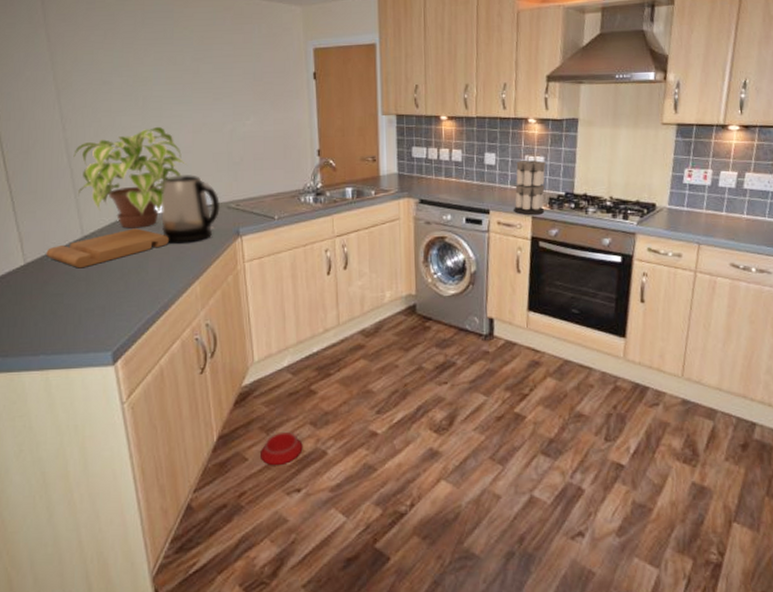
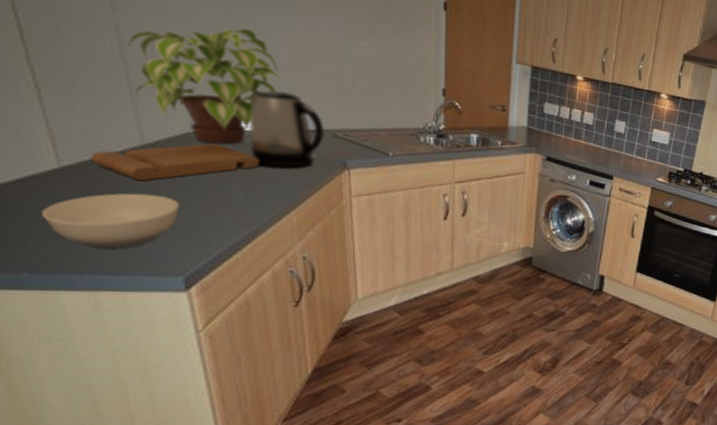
bowl: none [11,279,109,331] -> present [40,193,180,249]
pet bowl: present [261,431,303,466] -> none [360,367,406,398]
spice rack: present [514,154,546,216] -> none [636,128,671,187]

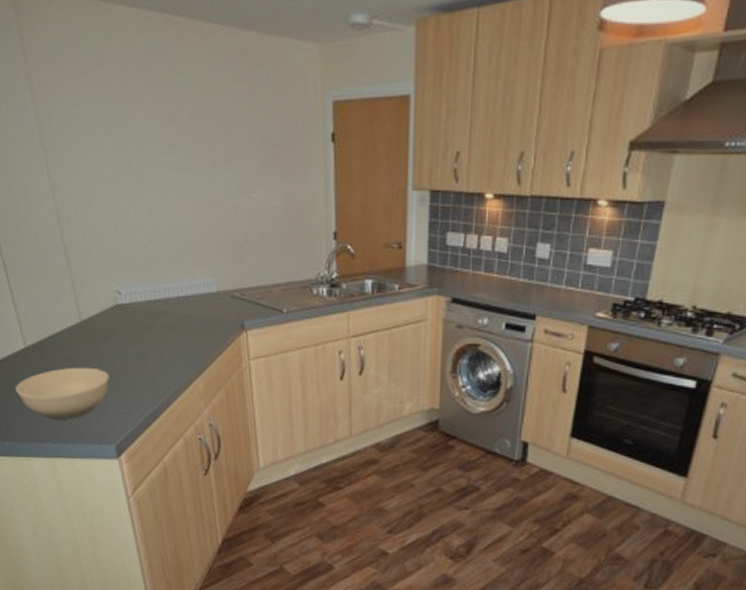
cutting board: present [90,143,259,182] -> none [45,315,169,356]
plant: present [128,28,284,145] -> none [66,197,186,315]
kettle: present [248,90,326,169] -> none [157,256,224,335]

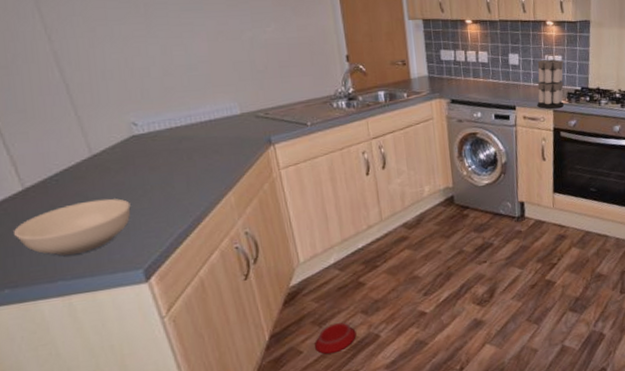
pet bowl: none [265,541,309,574] -> present [315,322,357,354]
spice rack: none [566,247,614,325] -> present [537,54,564,109]

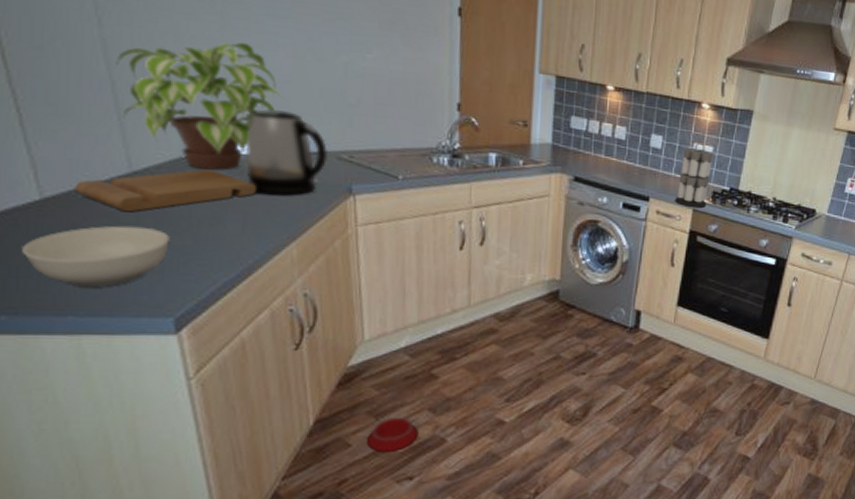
cutting board: none [48,143,194,189] -> present [74,169,256,213]
plant: none [66,35,205,144] -> present [115,41,283,171]
kettle: none [175,85,248,157] -> present [244,109,329,196]

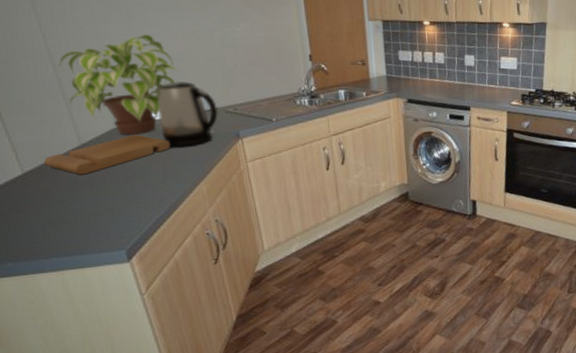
bowl: present [20,225,170,288] -> none [14,184,115,235]
pet bowl: present [367,417,419,453] -> none [277,307,315,336]
spice rack: present [675,142,714,209] -> none [491,55,519,111]

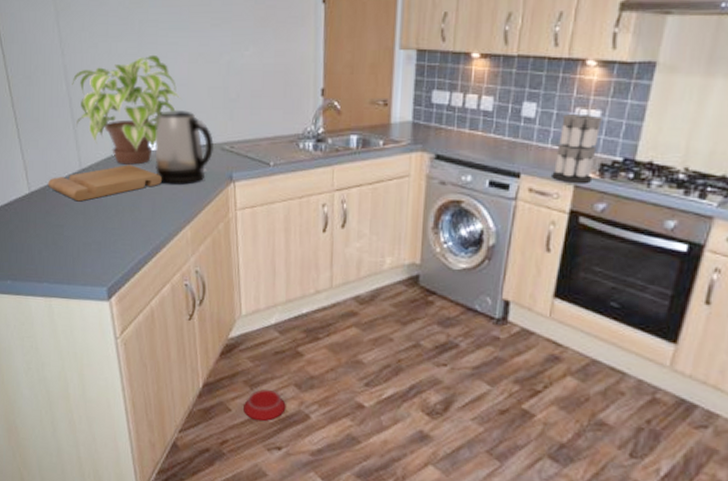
pet bowl: none [277,307,315,336] -> present [244,388,286,422]
spice rack: none [491,55,519,111] -> present [552,106,602,184]

